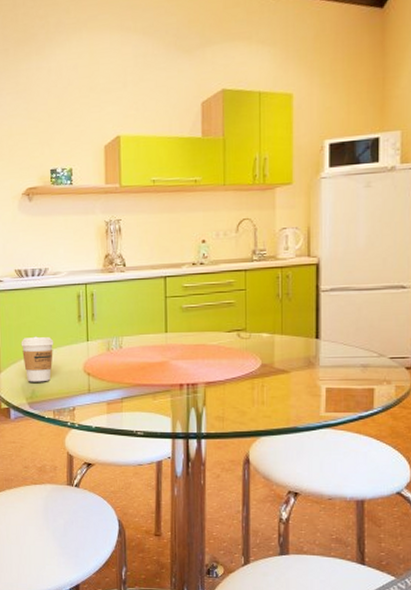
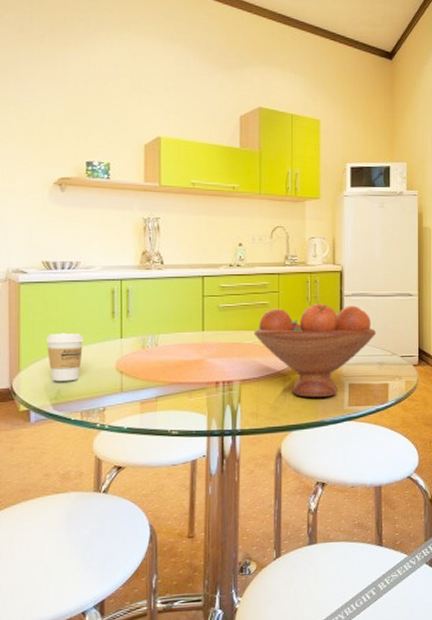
fruit bowl: none [219,301,360,402] -> present [253,304,377,397]

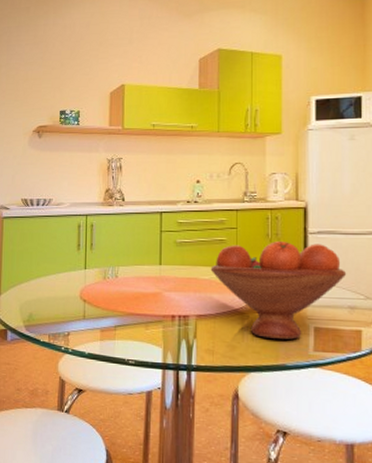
coffee cup: present [46,332,84,382] -> none [22,262,54,306]

